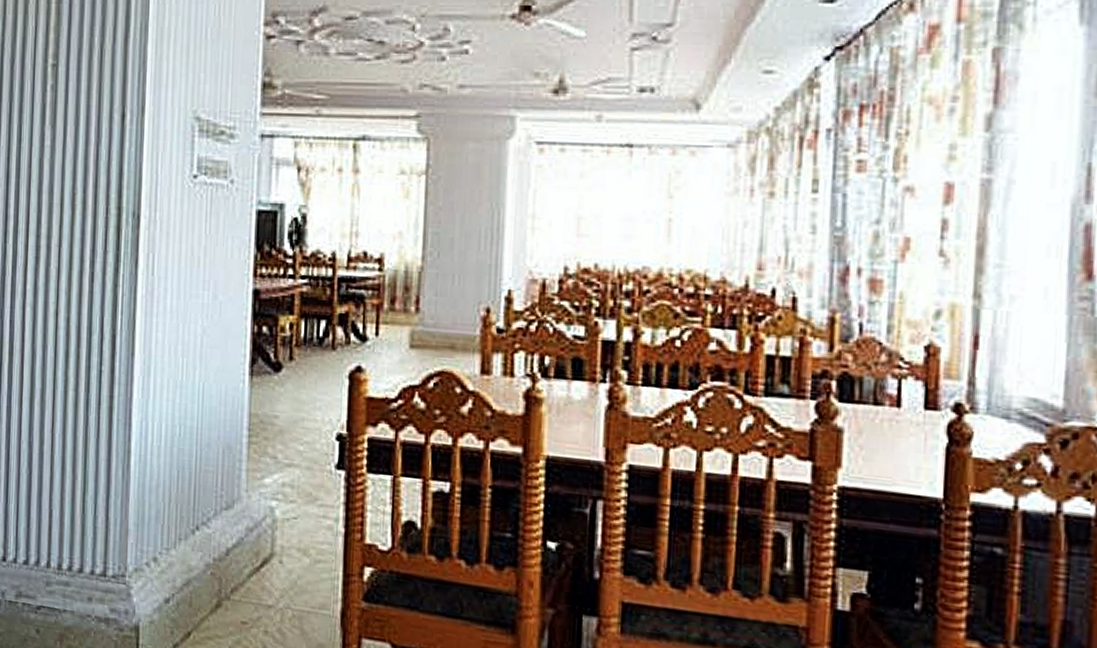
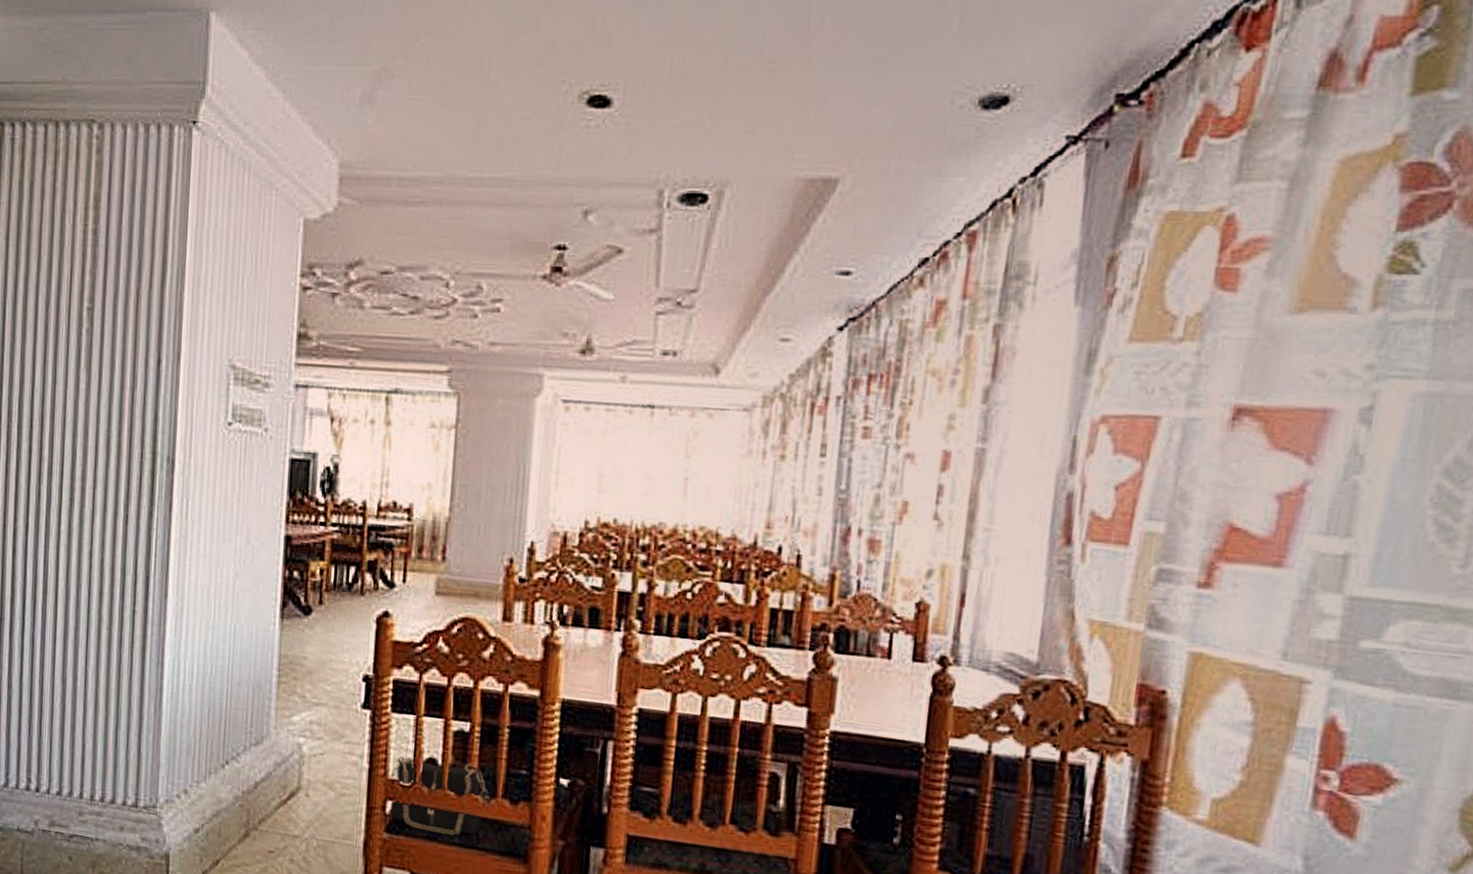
handbag: none [363,520,473,604] -> present [386,756,490,835]

